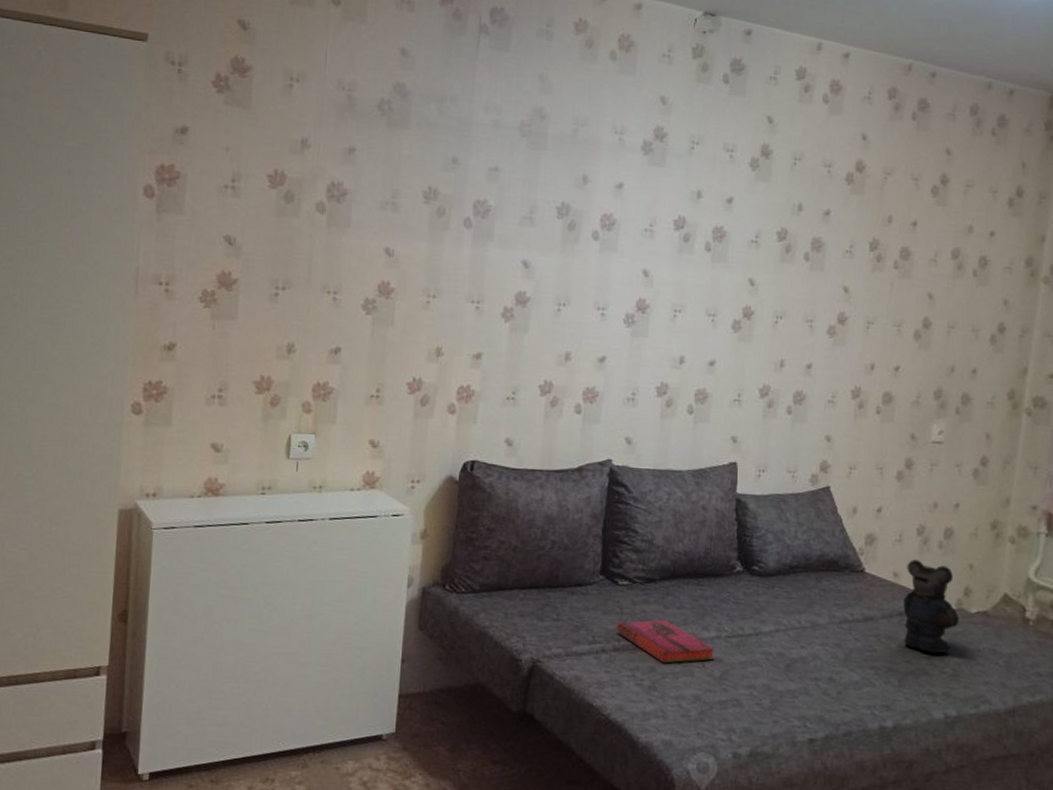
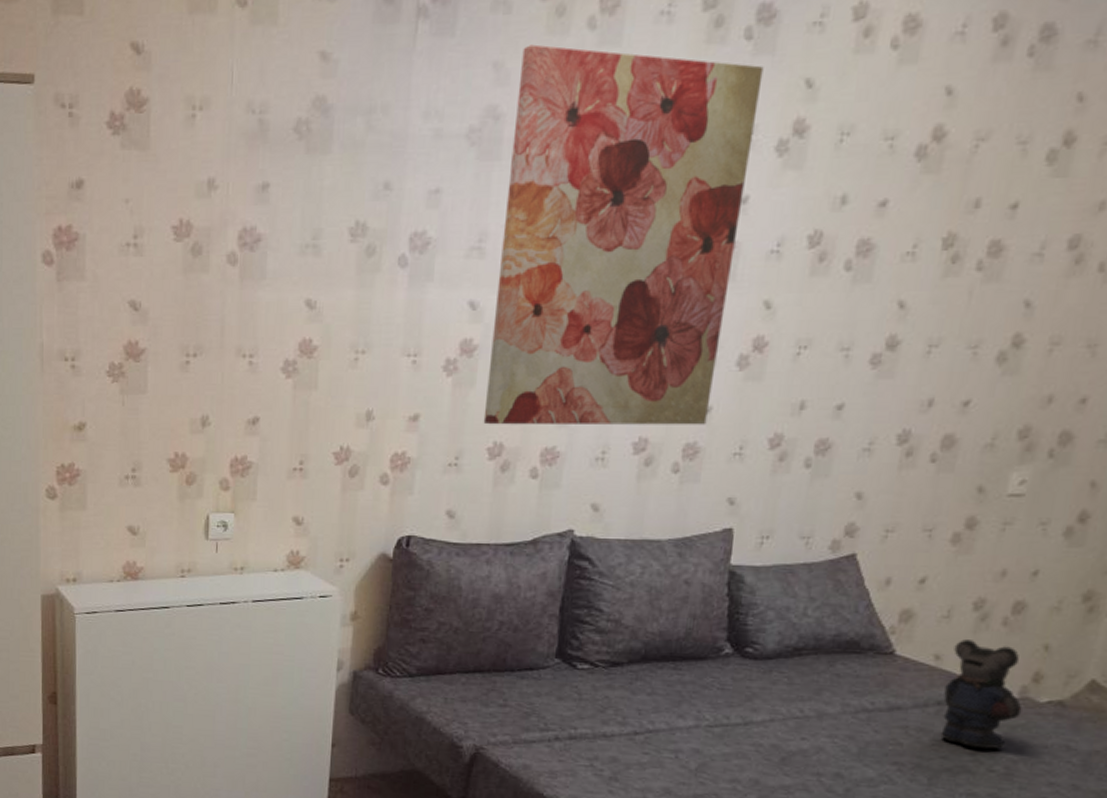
wall art: none [535,65,738,375] -> present [483,44,764,425]
hardback book: present [617,620,715,664] -> none [573,707,693,754]

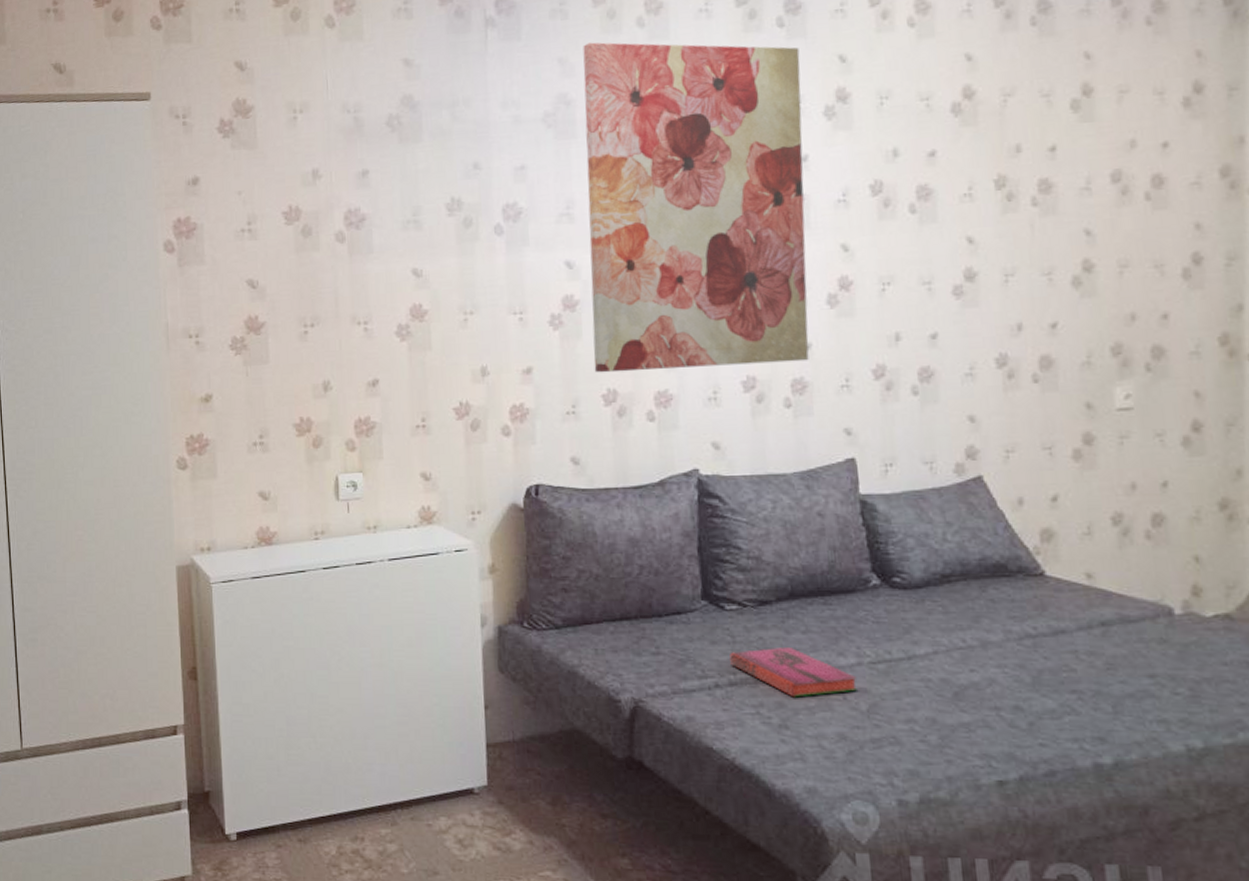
hardback book: none [573,707,693,754] -> present [730,648,858,698]
bear: present [940,639,1022,749] -> none [1103,556,1191,669]

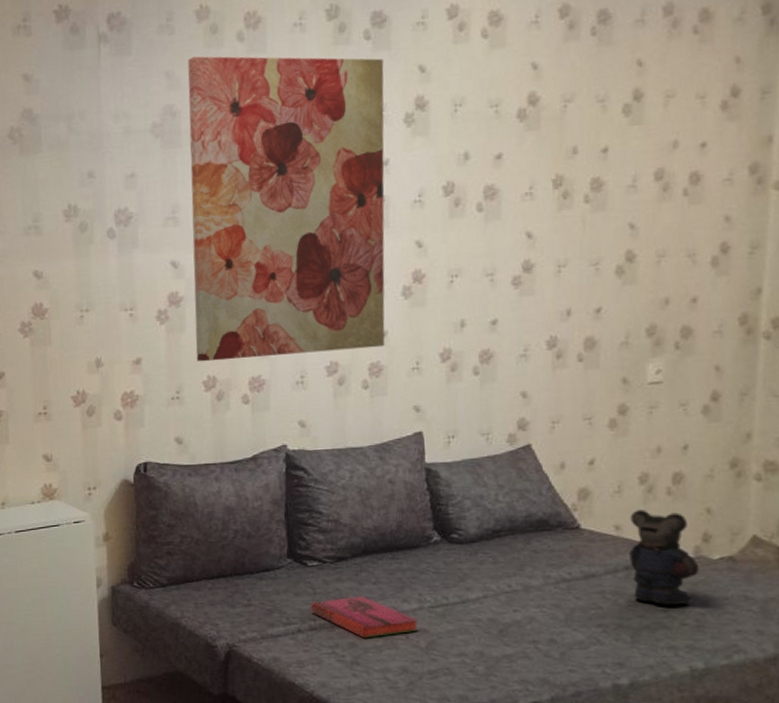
bear: none [1103,556,1191,669] -> present [629,510,700,605]

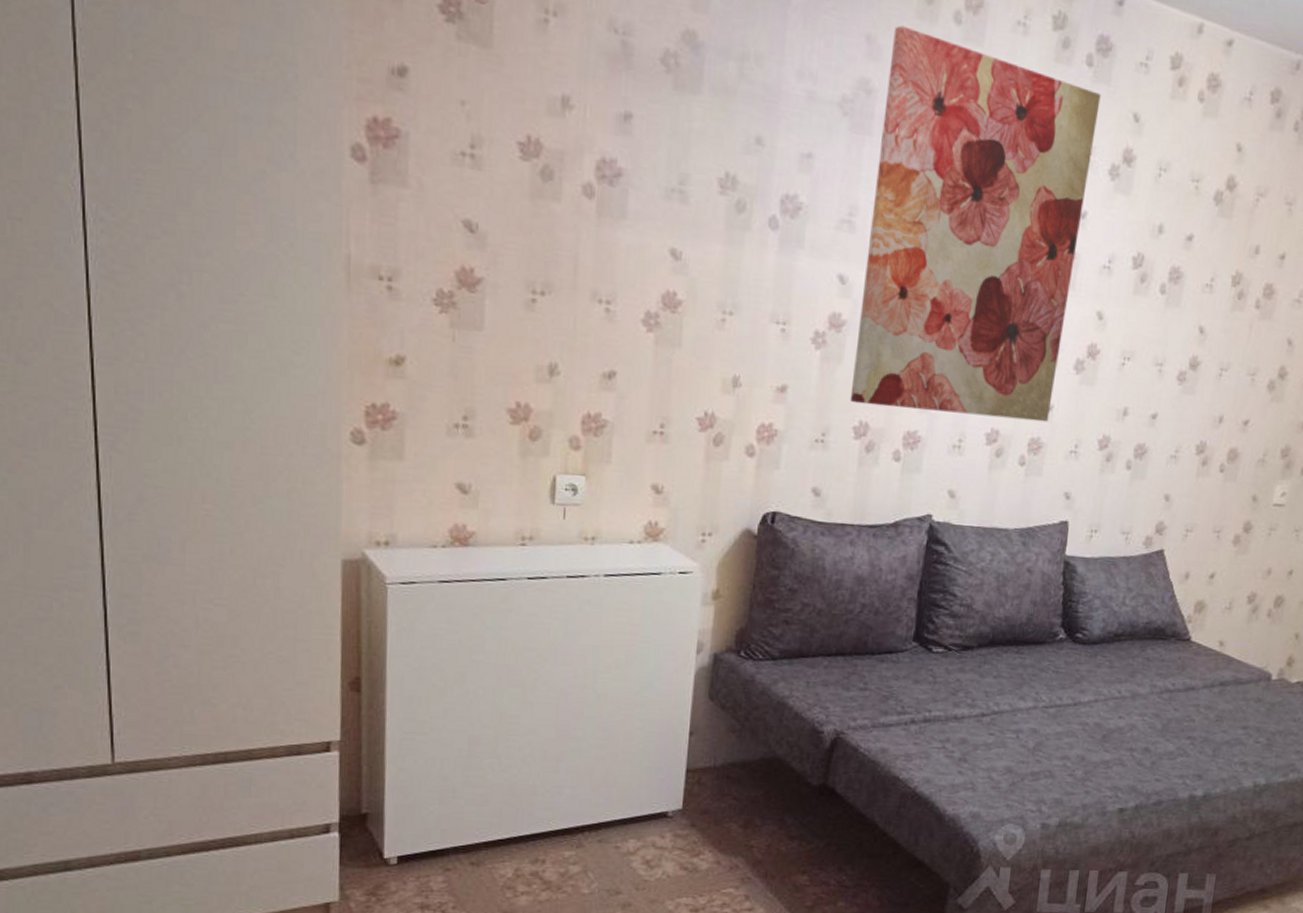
hardback book: present [311,597,419,639] -> none [928,689,1031,735]
bear: present [629,510,700,605] -> none [1222,628,1280,723]

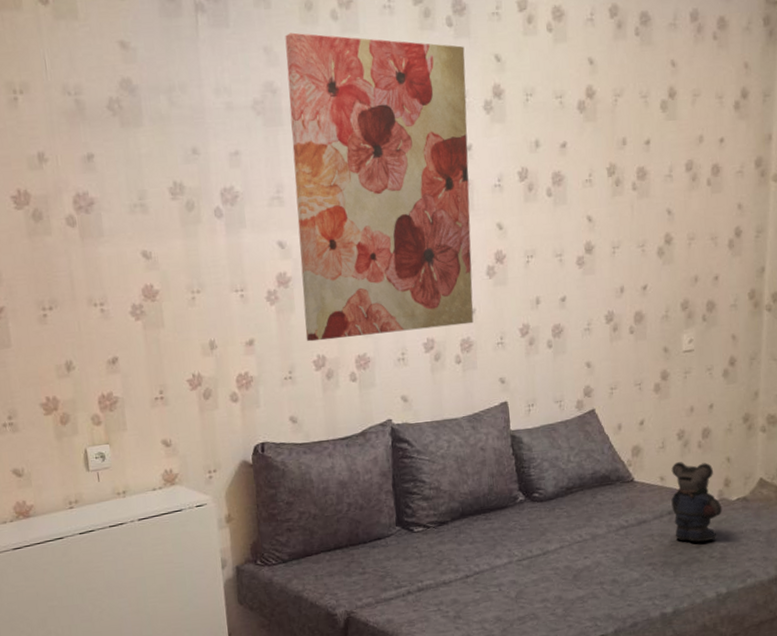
bear: none [1222,628,1280,723] -> present [671,462,722,542]

